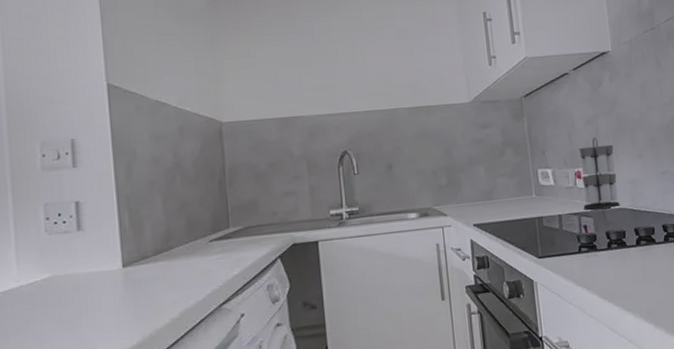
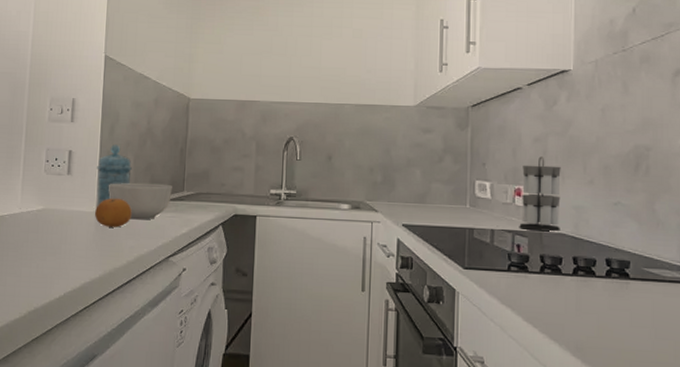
canister: none [115,186,162,264] -> present [96,144,132,208]
fruit: none [121,248,169,284] -> present [95,198,132,228]
bowl: none [133,223,216,270] -> present [108,182,173,220]

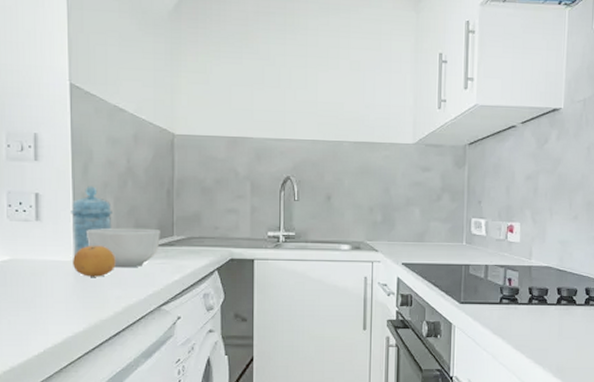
spice rack: present [519,156,561,232] -> none [510,194,550,266]

